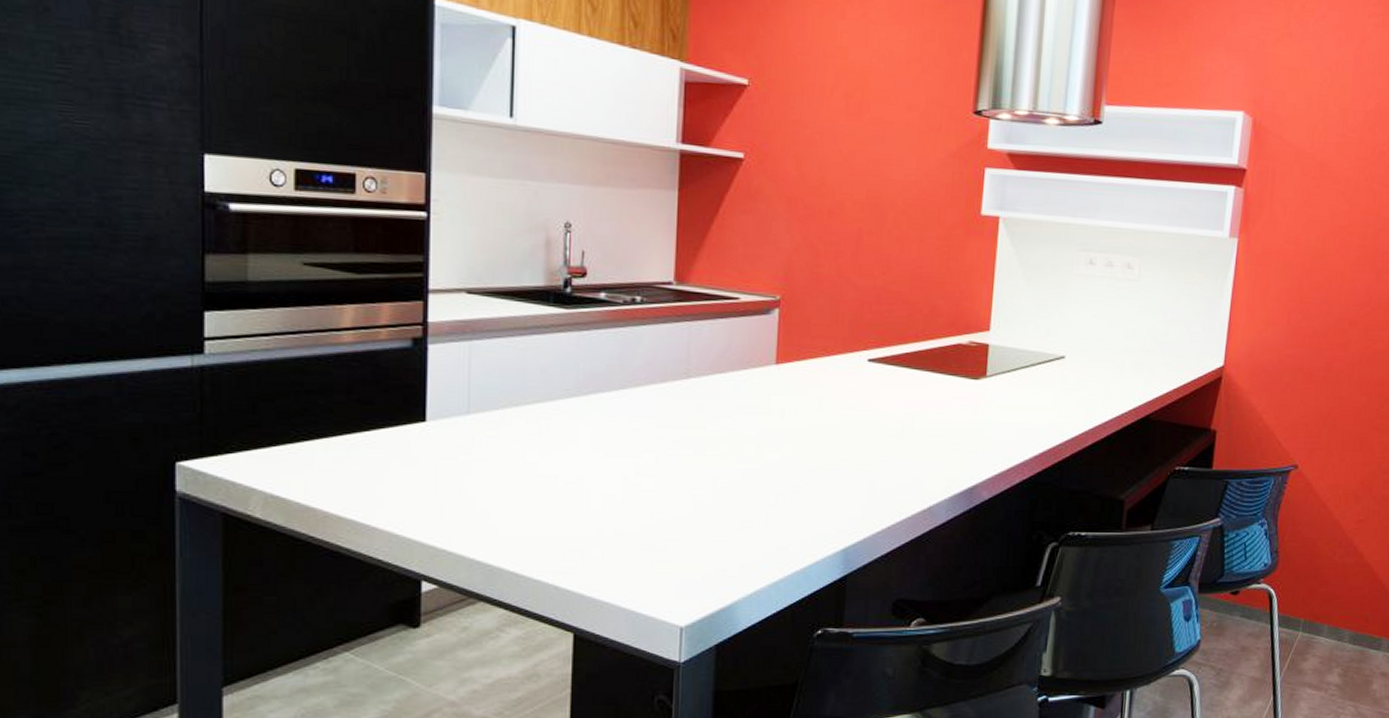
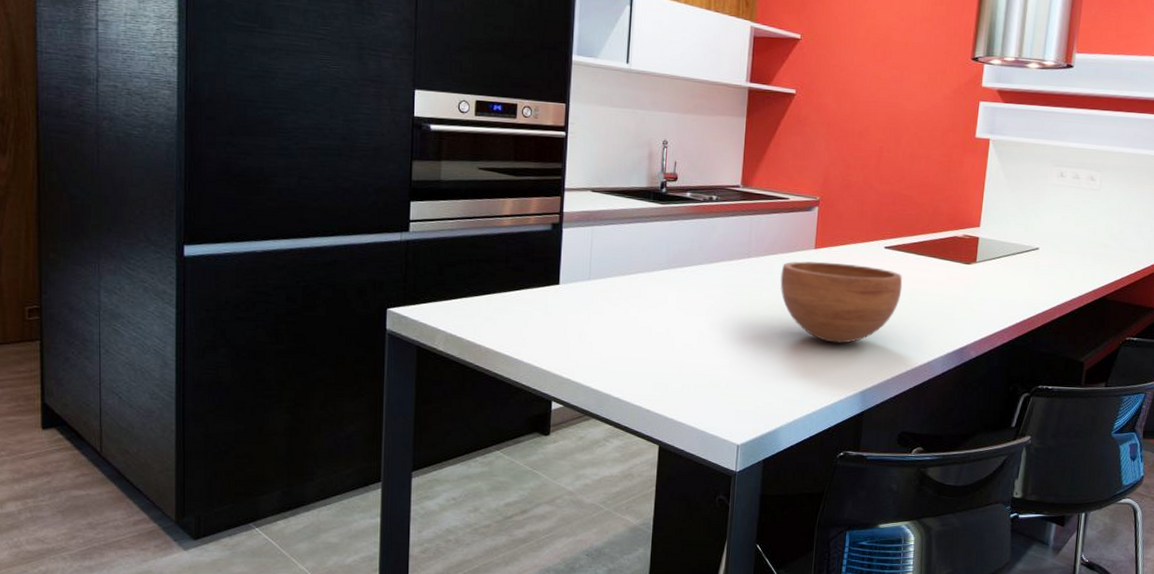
bowl: none [731,381,893,488] -> present [780,261,903,344]

